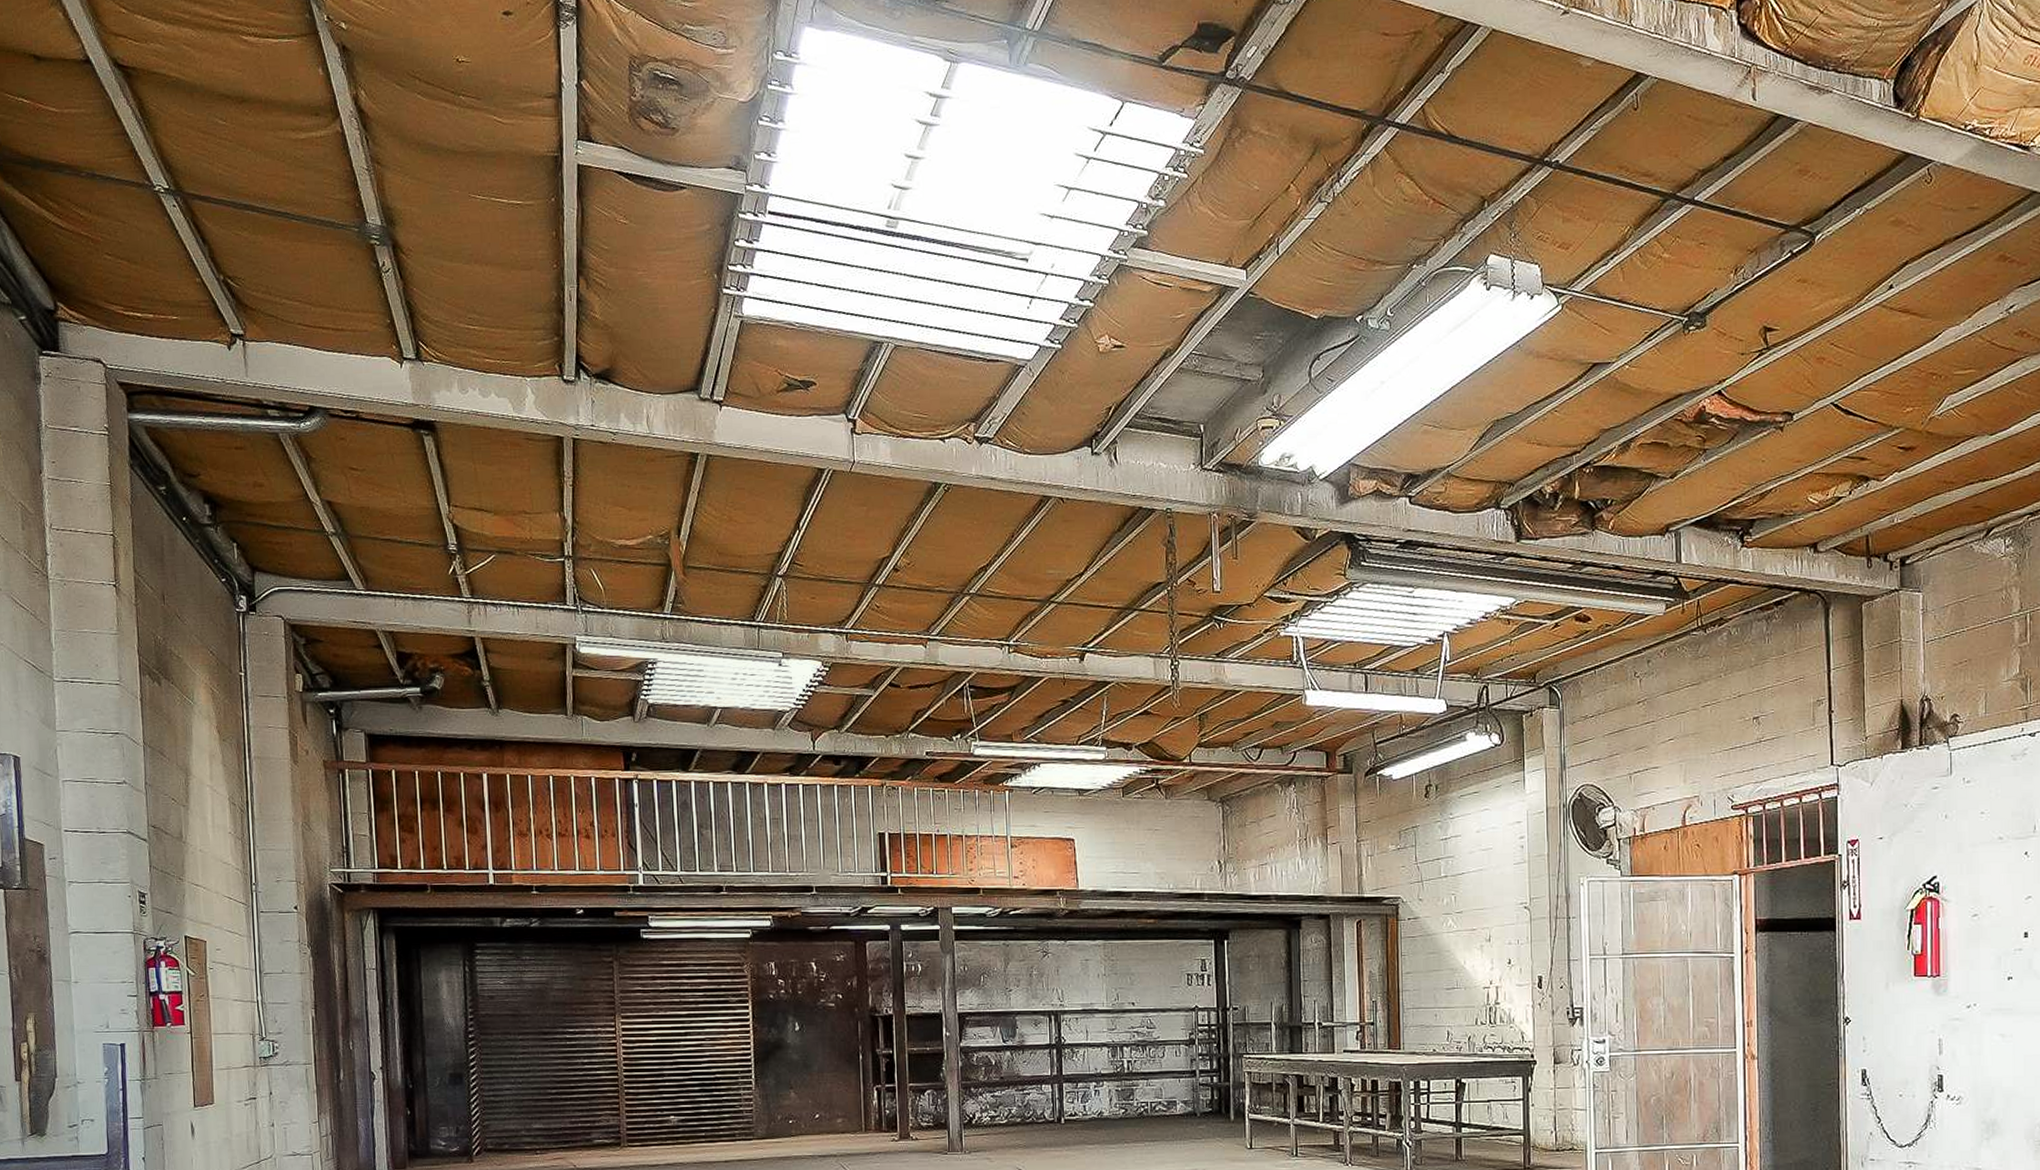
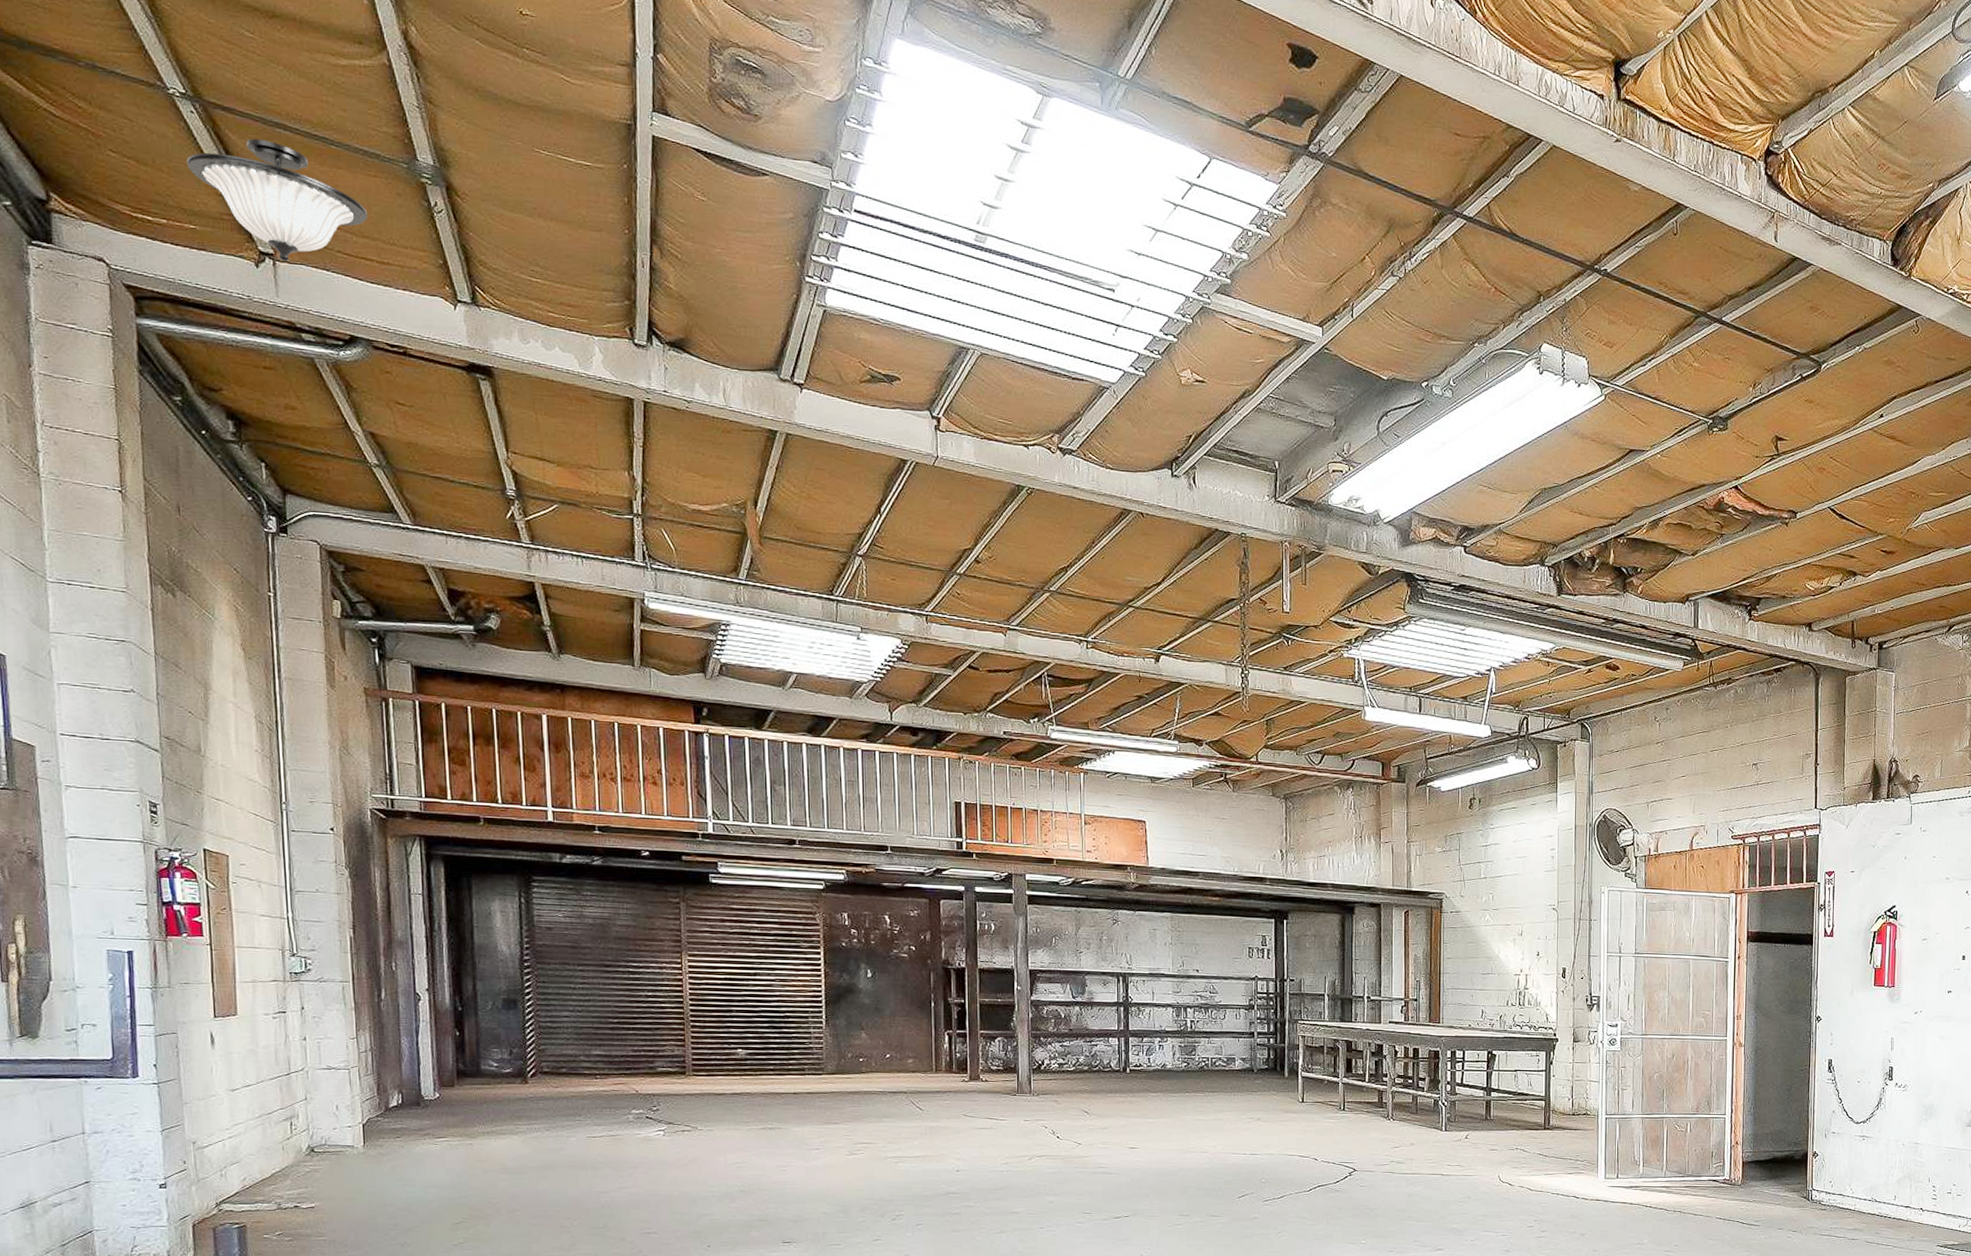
light fixture: none [169,223,325,340] -> present [186,138,368,261]

